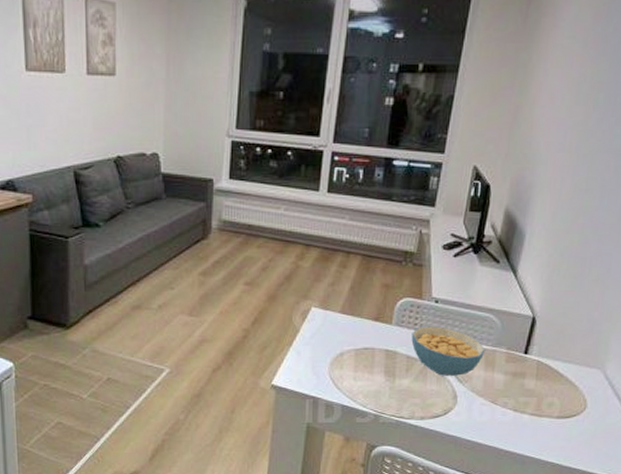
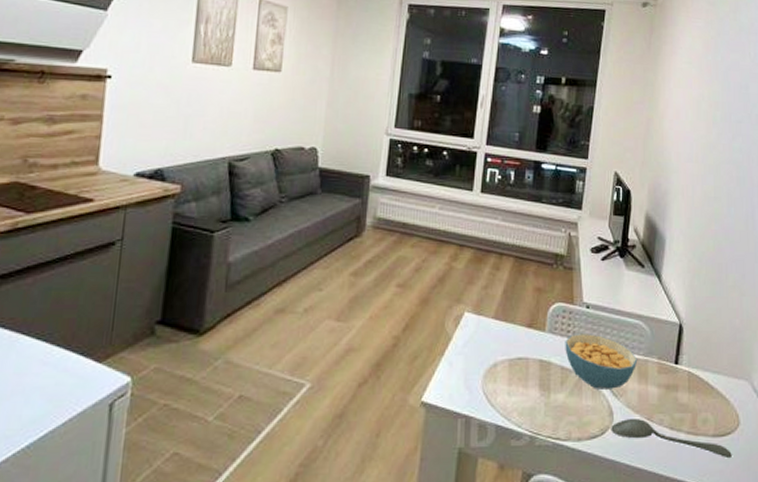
spoon: none [454,402,575,437] -> present [611,419,732,459]

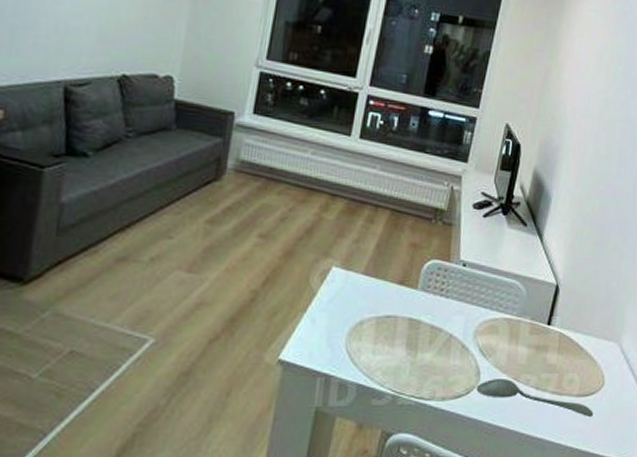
cereal bowl: present [565,334,638,389] -> none [436,292,511,349]

